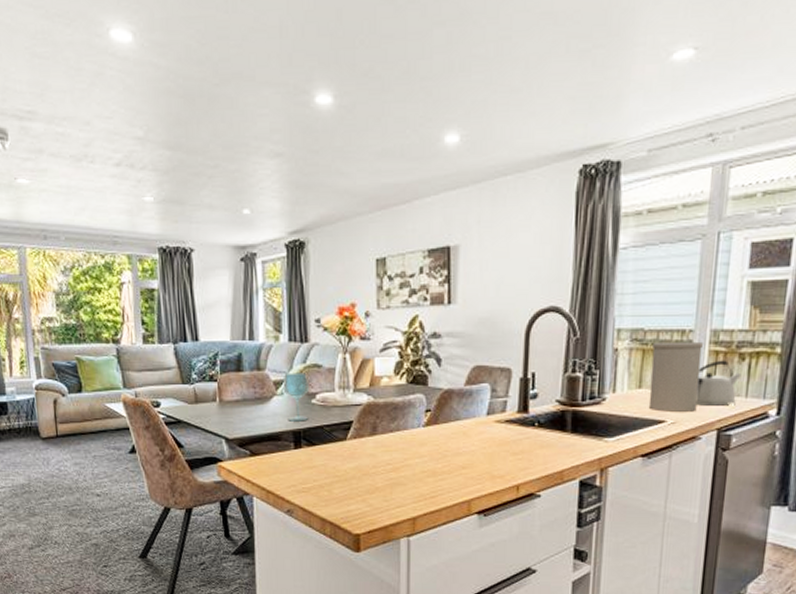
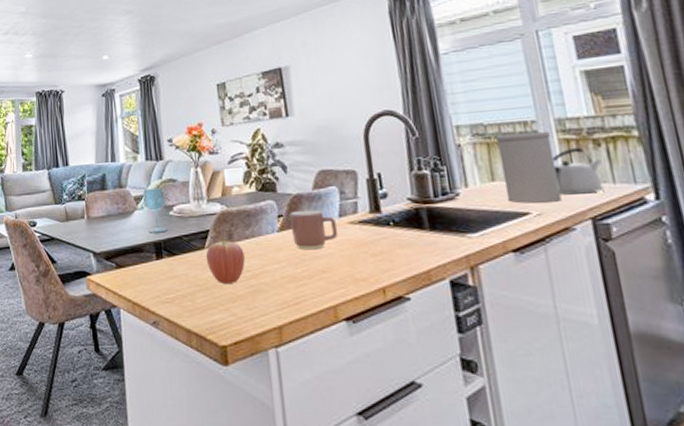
fruit: none [347,430,387,475] -> present [205,238,245,283]
mug: none [438,406,484,446] -> present [290,209,339,250]

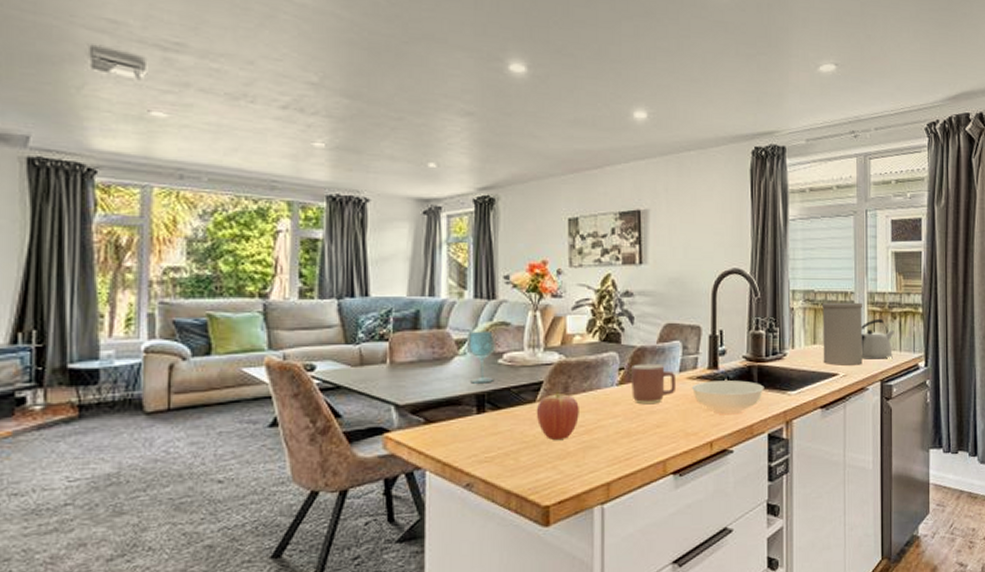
bowl: none [355,223,438,260] -> present [692,380,764,415]

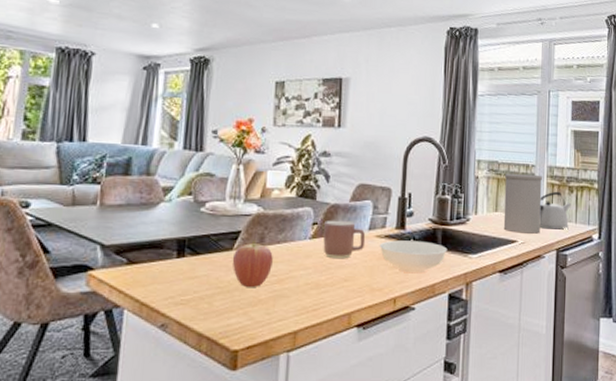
wine glass: present [466,331,496,384] -> none [171,180,200,230]

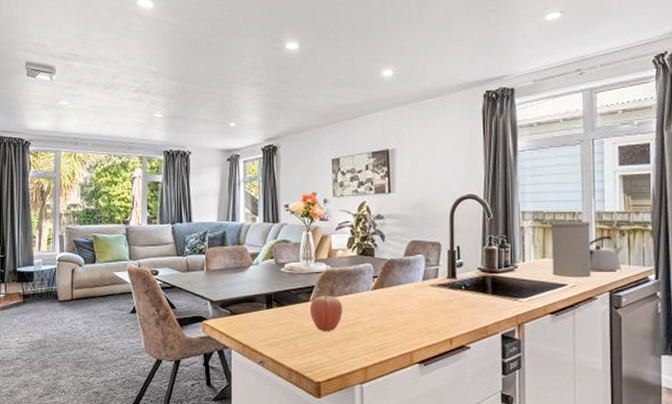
mug: present [323,220,366,259] -> none [383,273,421,306]
bowl: present [380,240,448,274] -> none [434,288,498,317]

